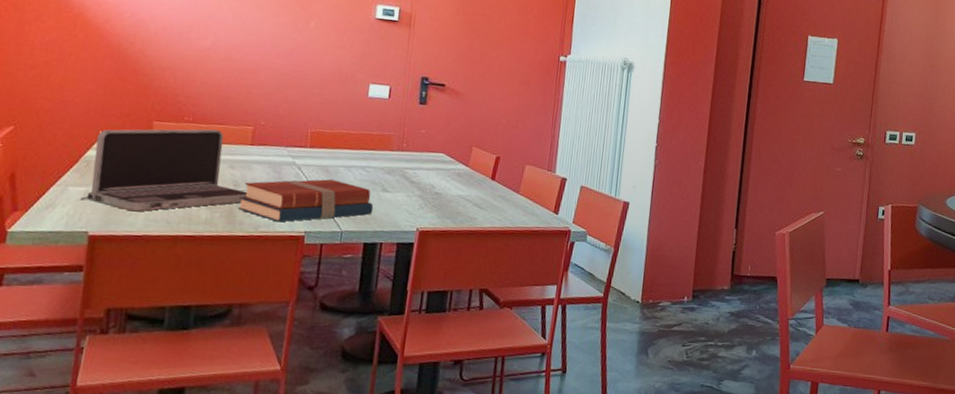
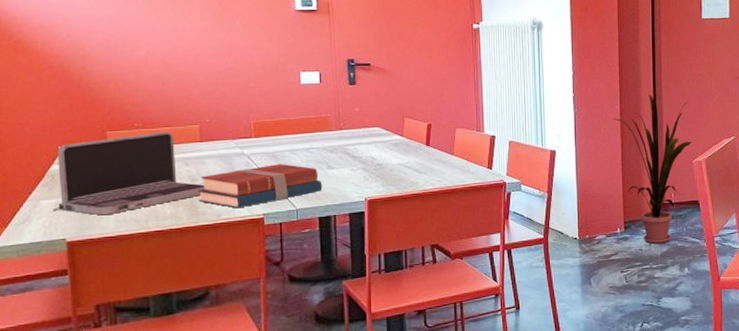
house plant: none [694,154,778,320] -> present [612,94,692,244]

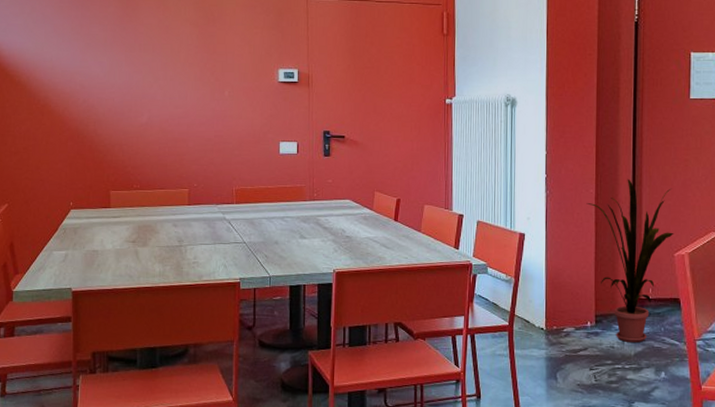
laptop: present [54,132,204,216] -> none [63,194,189,269]
books: present [198,163,323,209] -> none [183,230,295,271]

